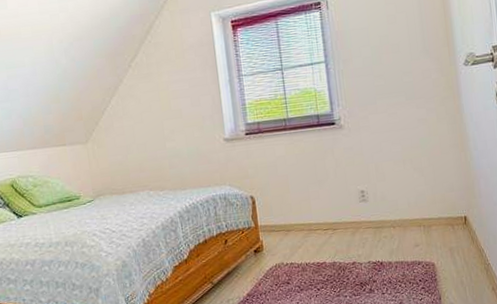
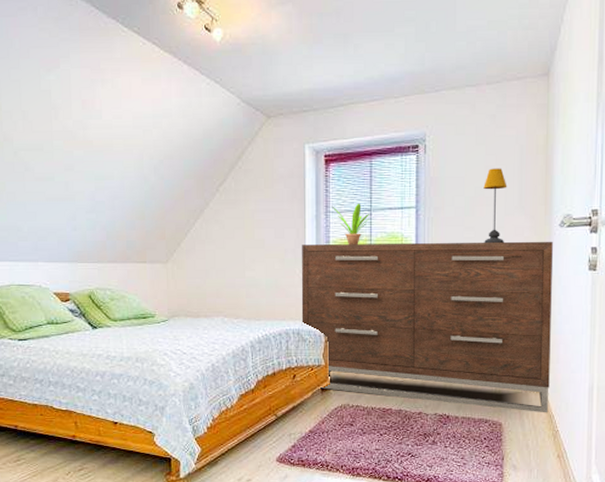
dresser: none [219,80,477,251] -> present [301,241,553,413]
potted plant: none [243,63,282,106] -> present [332,203,370,245]
table lamp: none [387,16,414,90] -> present [483,168,507,244]

